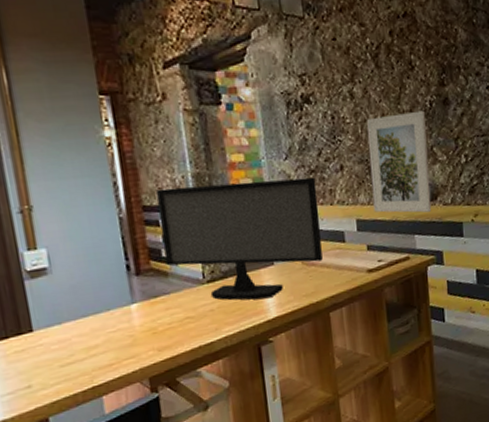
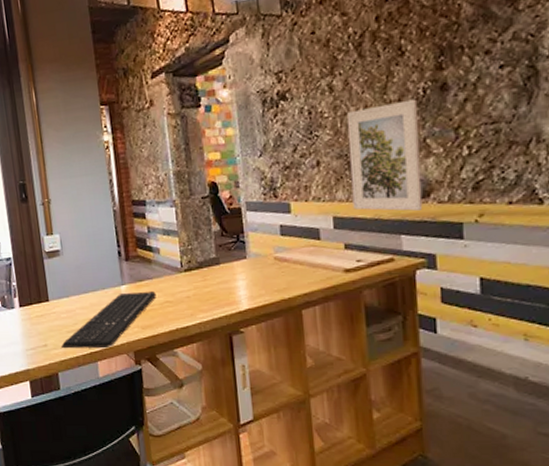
keyboard: none [52,308,175,387] -> present [61,292,156,349]
computer monitor: present [156,177,323,300] -> none [143,173,296,291]

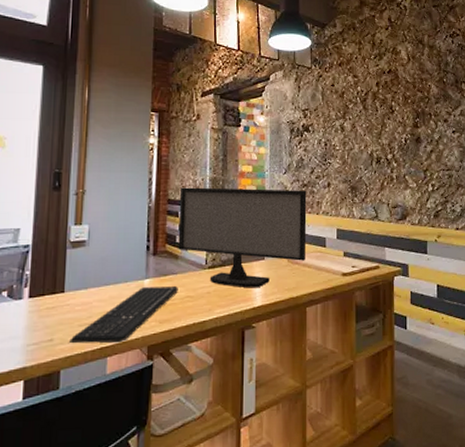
computer monitor: none [143,173,296,291] -> present [178,187,307,288]
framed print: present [347,98,423,211] -> none [352,145,401,229]

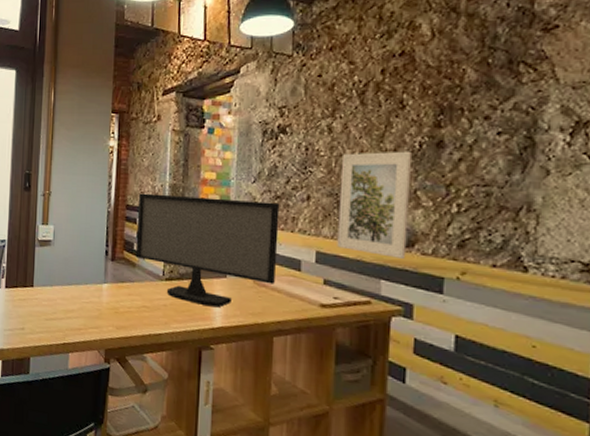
keyboard: present [69,286,178,343] -> none [37,291,135,342]
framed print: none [352,145,401,229] -> present [337,151,411,259]

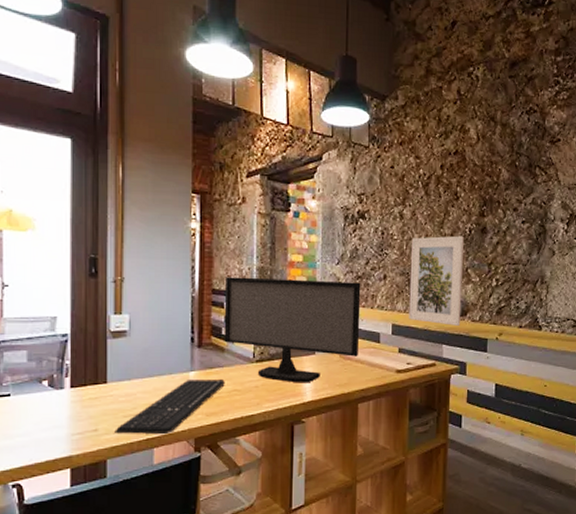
keyboard: none [37,291,135,342] -> present [115,380,225,435]

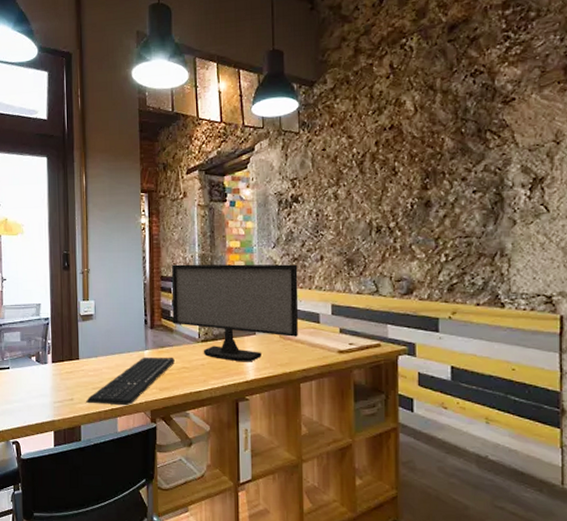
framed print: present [409,235,464,326] -> none [347,211,407,305]

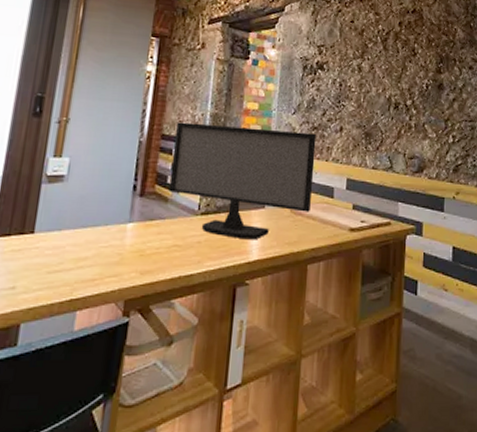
keyboard: present [86,358,175,406] -> none [34,232,165,295]

